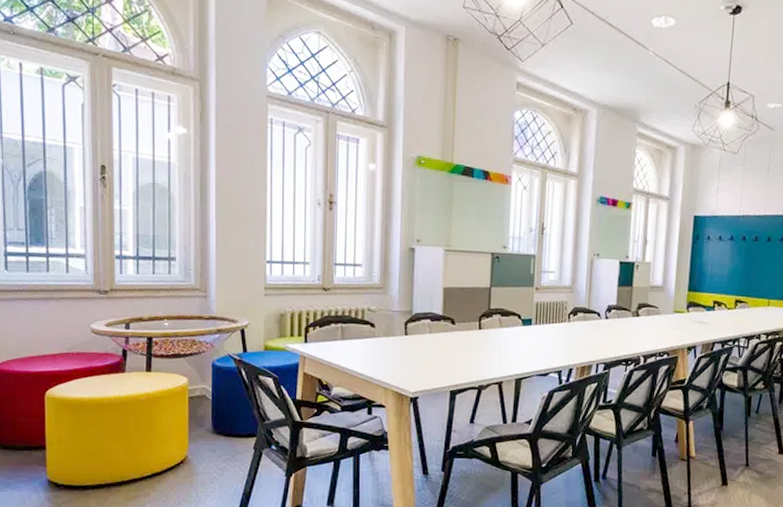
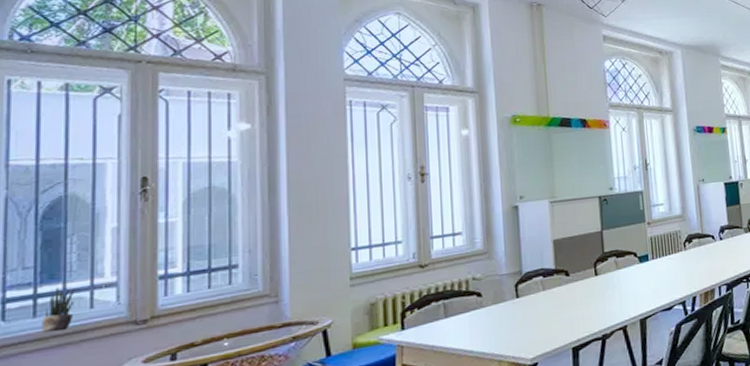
potted plant: none [33,251,55,288] -> present [42,288,75,333]

